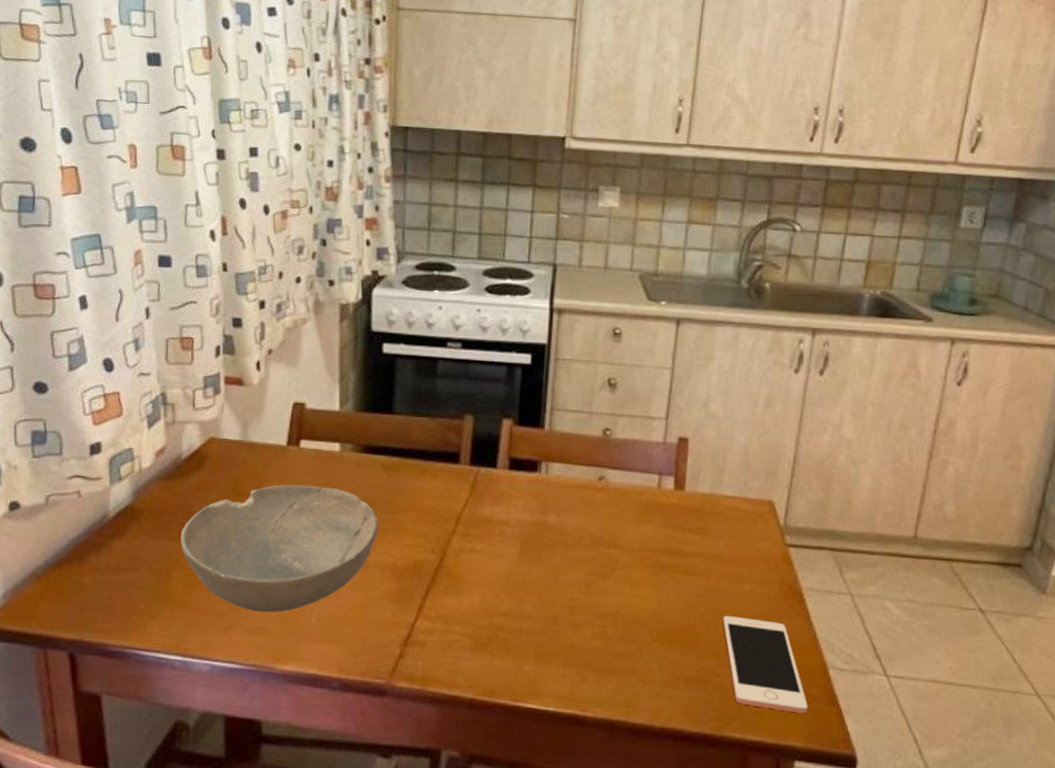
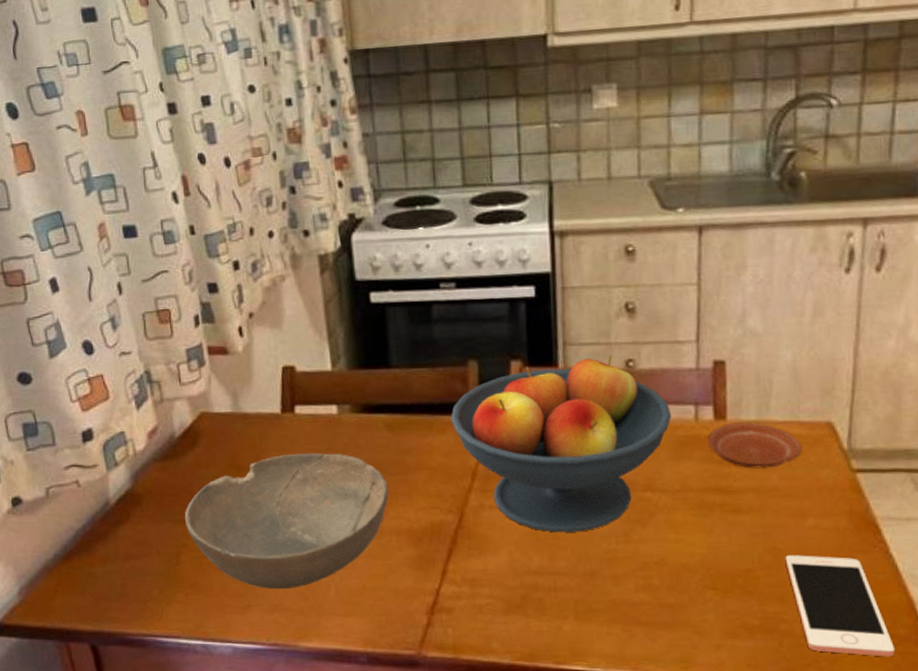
fruit bowl: none [443,422,639,580] -> present [451,354,672,533]
plate: none [667,493,746,537] -> present [707,422,802,469]

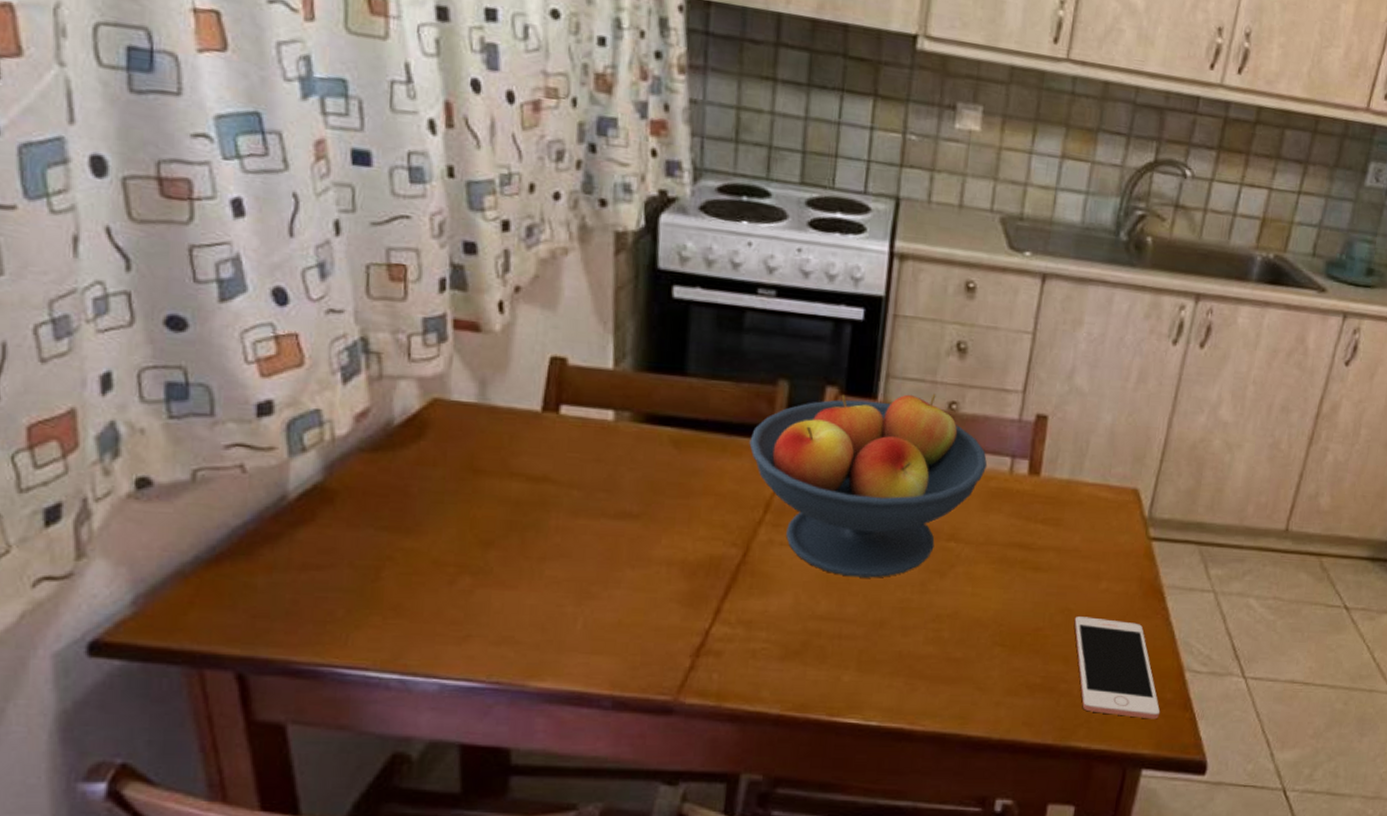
bowl: present [184,453,389,590] -> none [393,461,666,620]
plate: present [707,422,802,469] -> none [1018,479,1107,529]

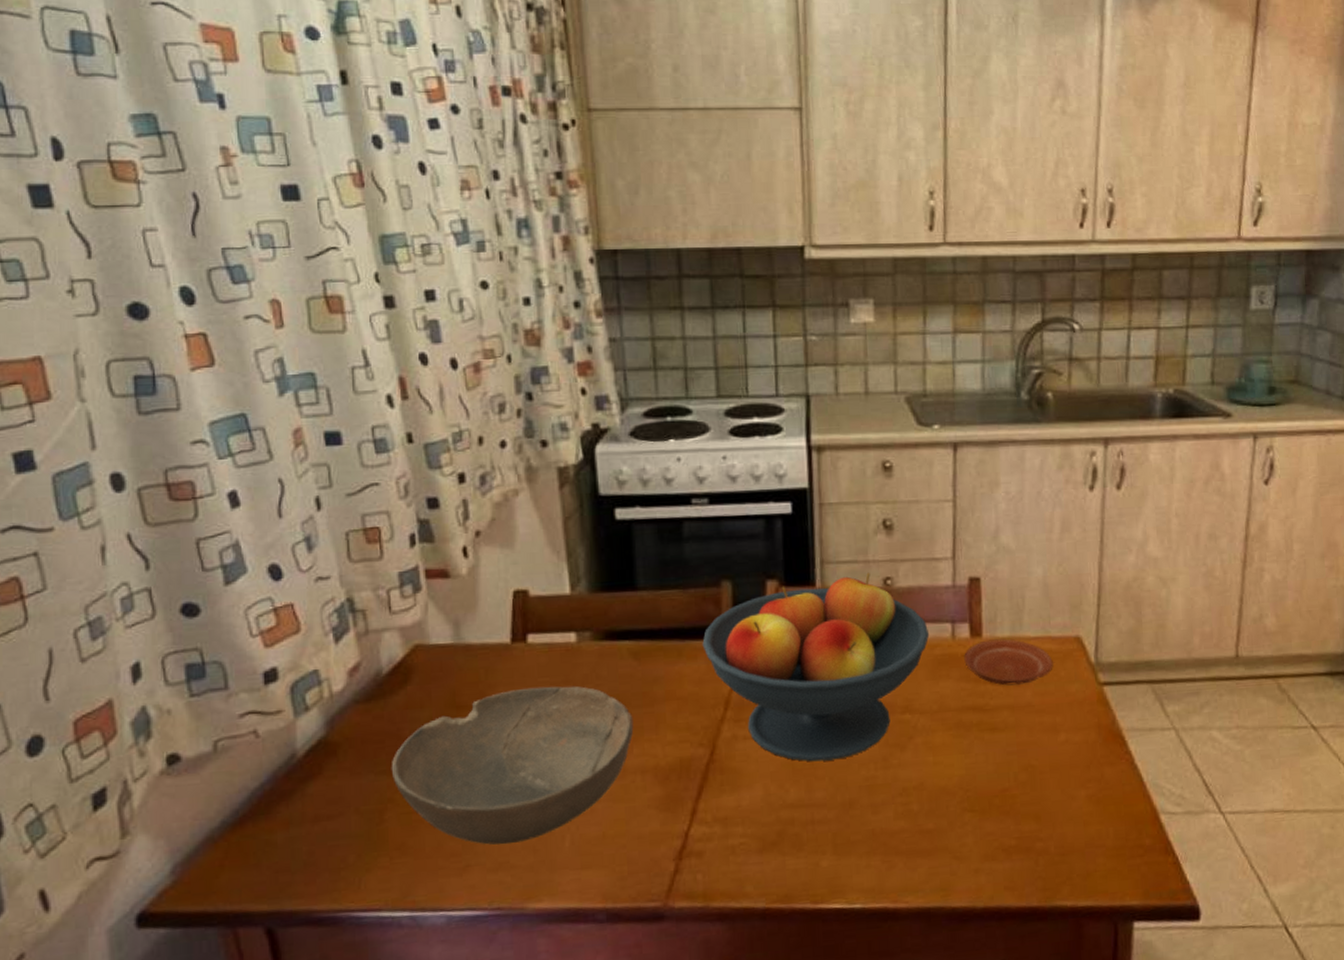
bowl: none [393,461,666,620] -> present [391,685,634,845]
plate: none [1018,479,1107,529] -> present [964,639,1053,686]
cell phone: present [1074,616,1160,720] -> none [1039,770,1141,869]

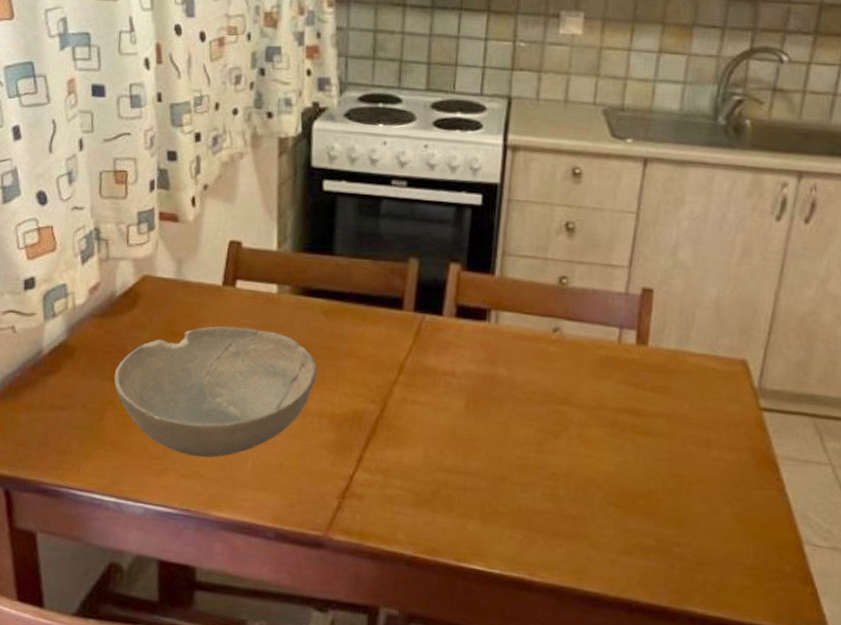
fruit bowl: present [702,572,930,762] -> none [385,269,597,436]
plate: present [964,639,1053,686] -> none [627,349,715,397]

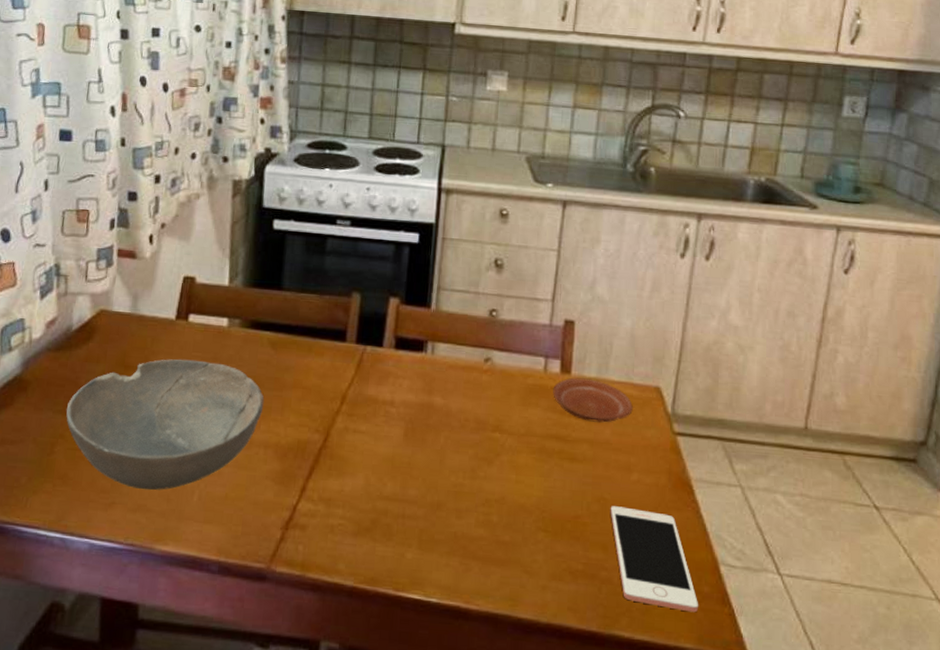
plate: none [627,349,715,397] -> present [553,377,633,423]
cell phone: none [686,482,778,591] -> present [610,506,698,613]

